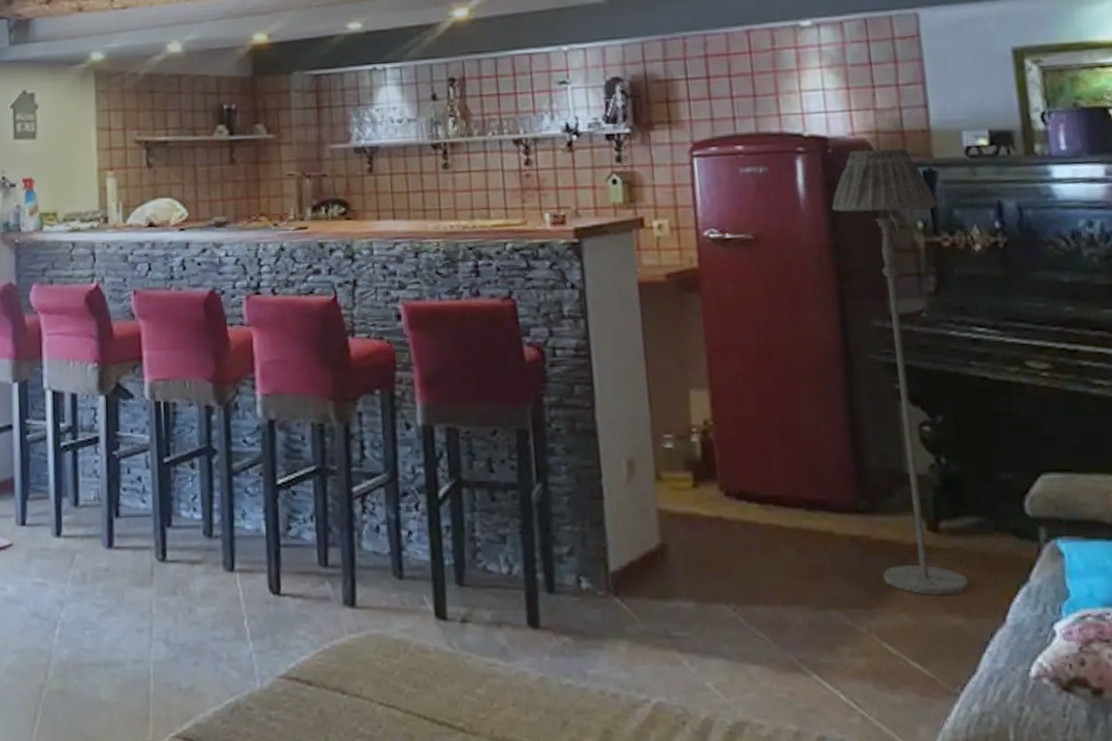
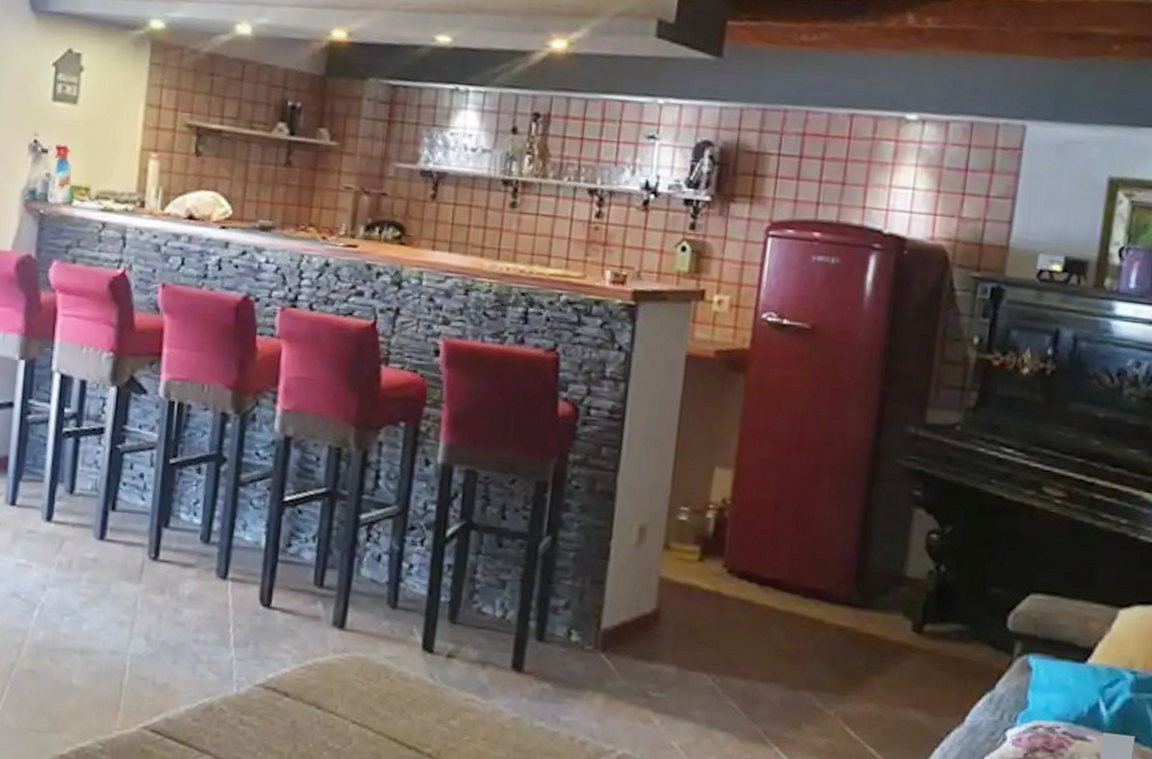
floor lamp: present [832,148,970,595] -> none [860,256,998,692]

